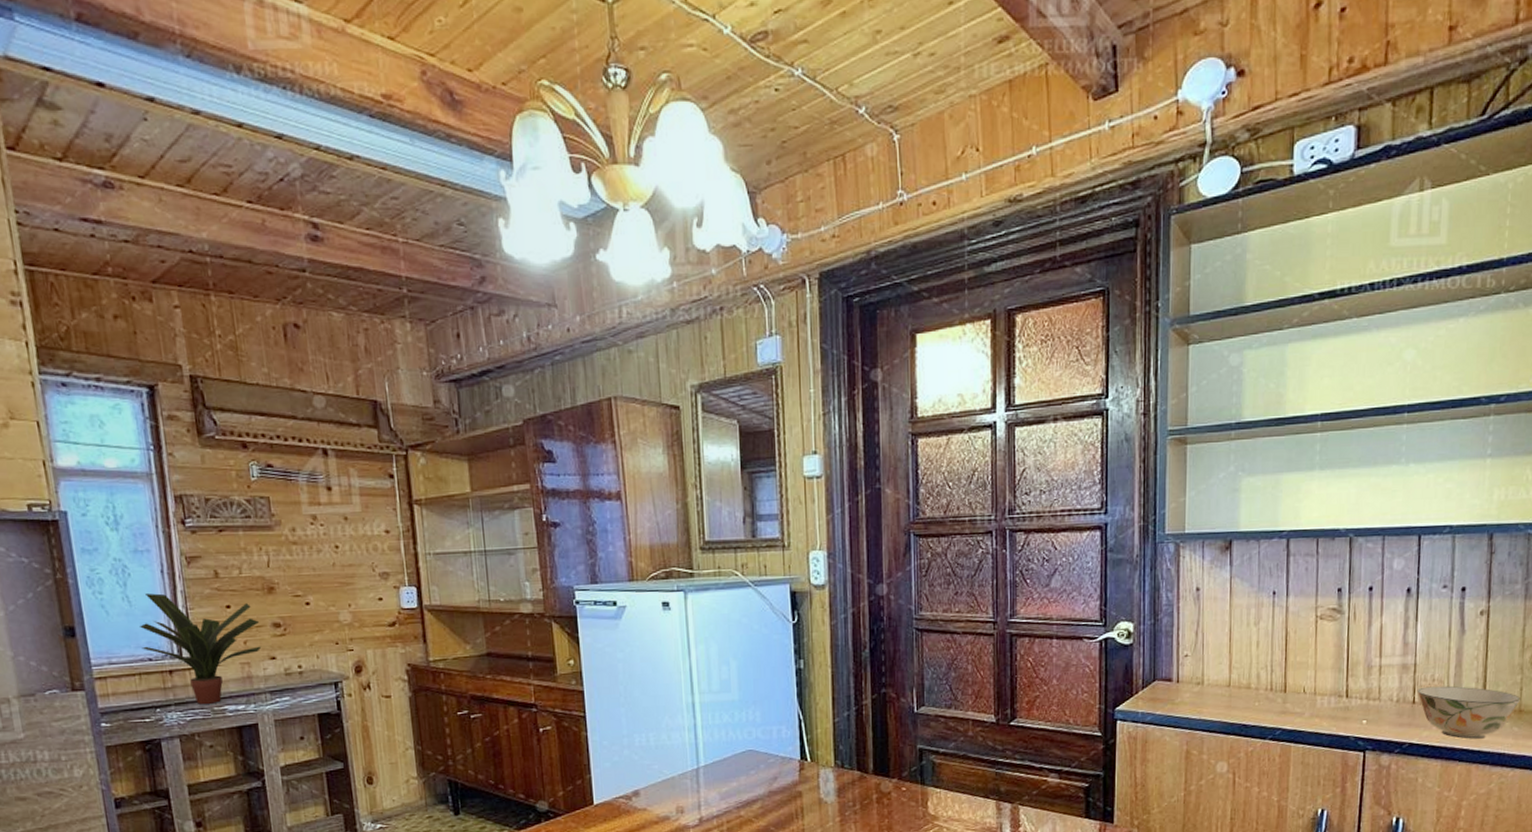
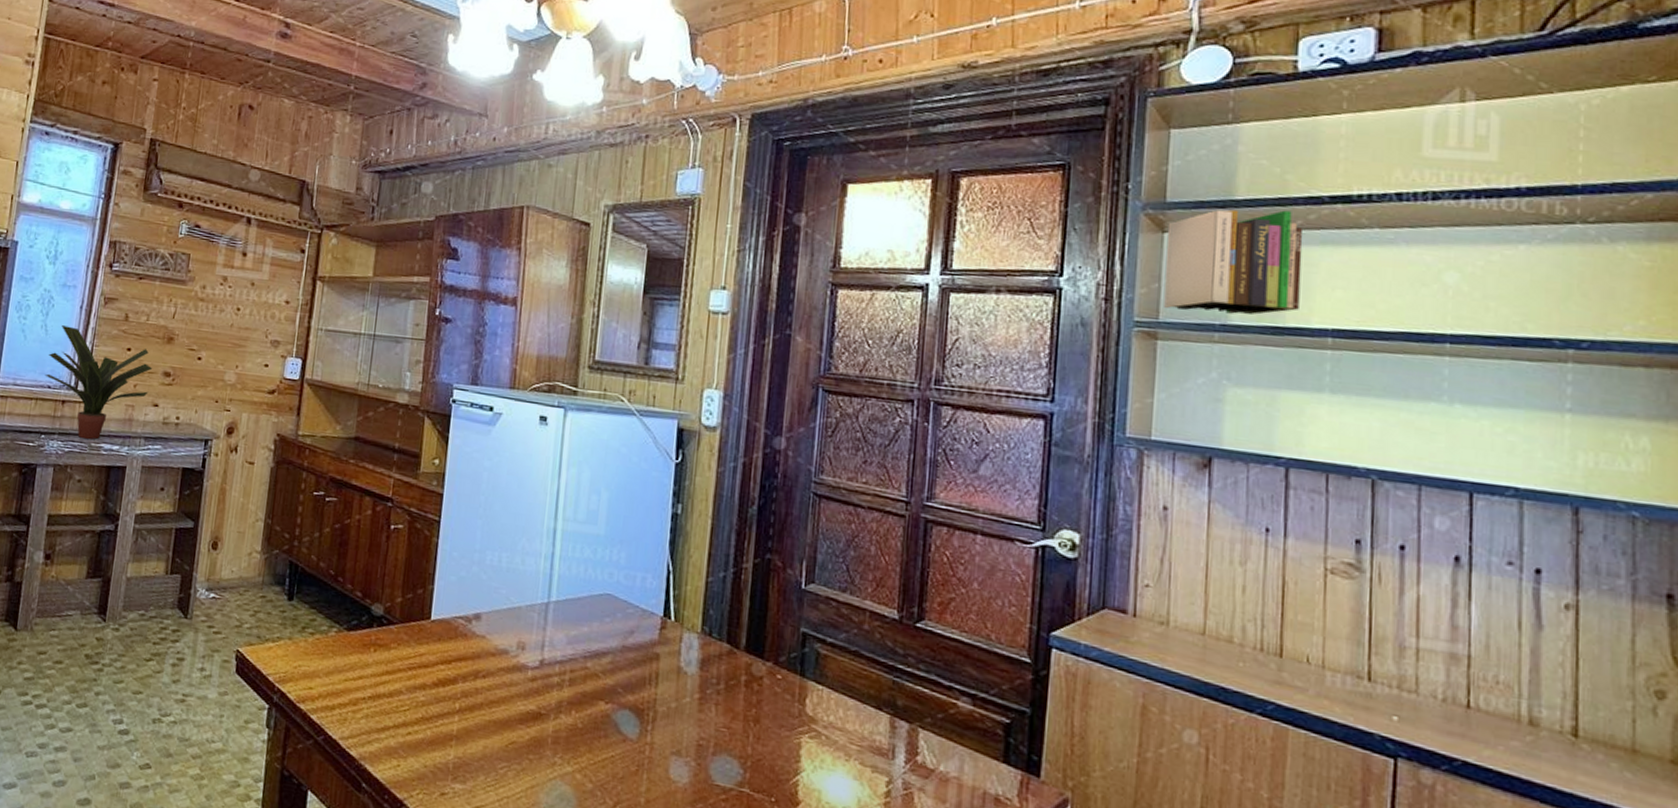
books: none [1191,311,1299,414] -> present [1164,209,1303,315]
soup bowl: present [1417,686,1522,739] -> none [1472,688,1635,778]

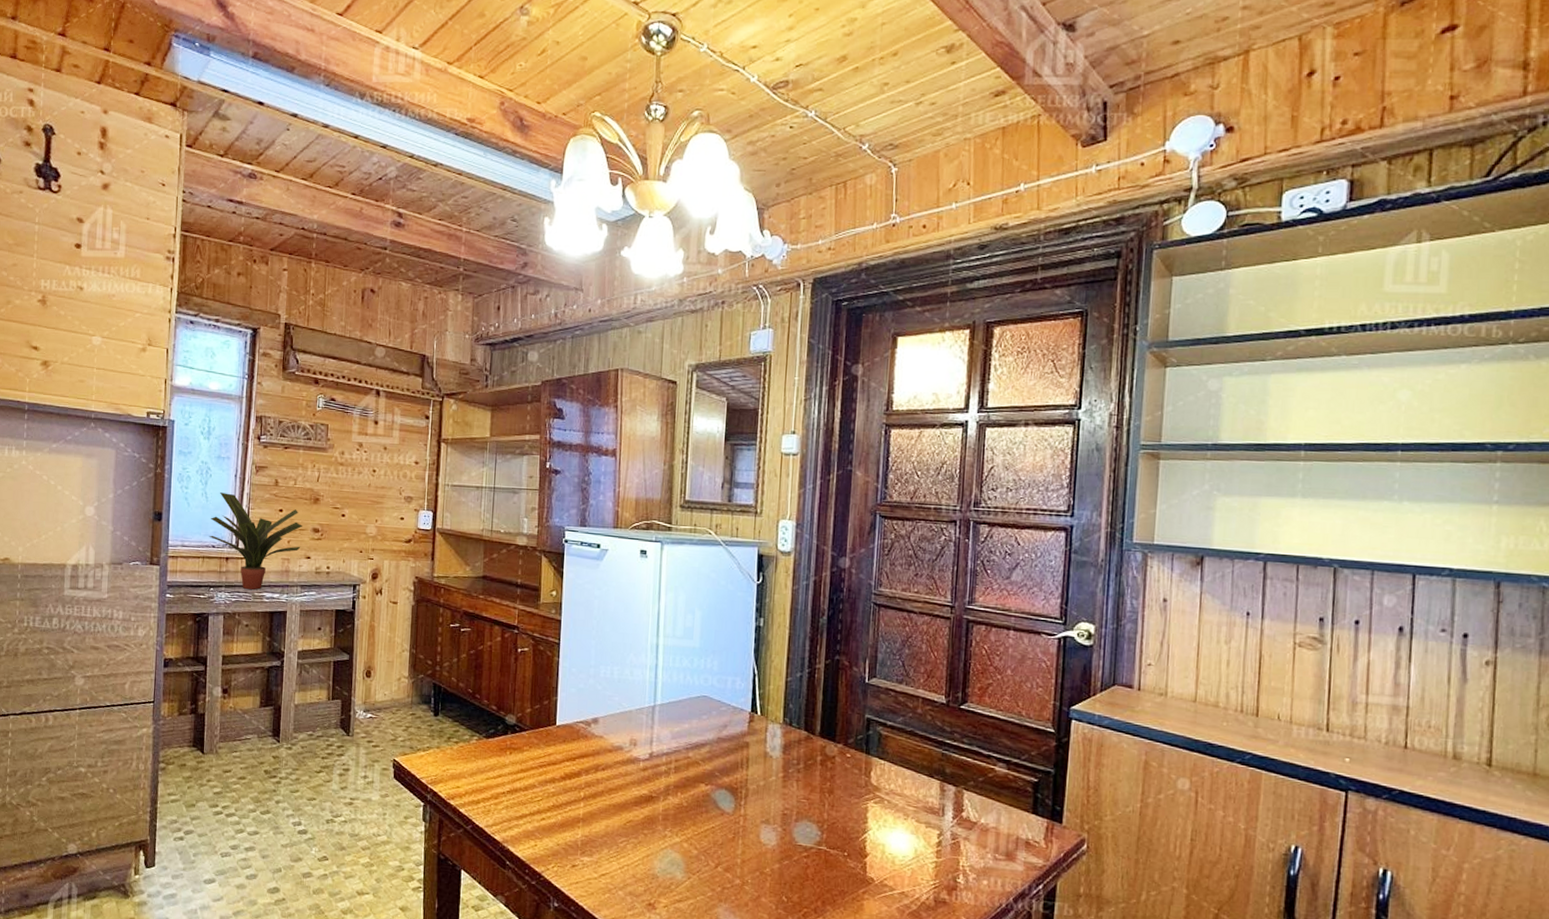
books: present [1164,209,1303,315] -> none [1165,343,1283,435]

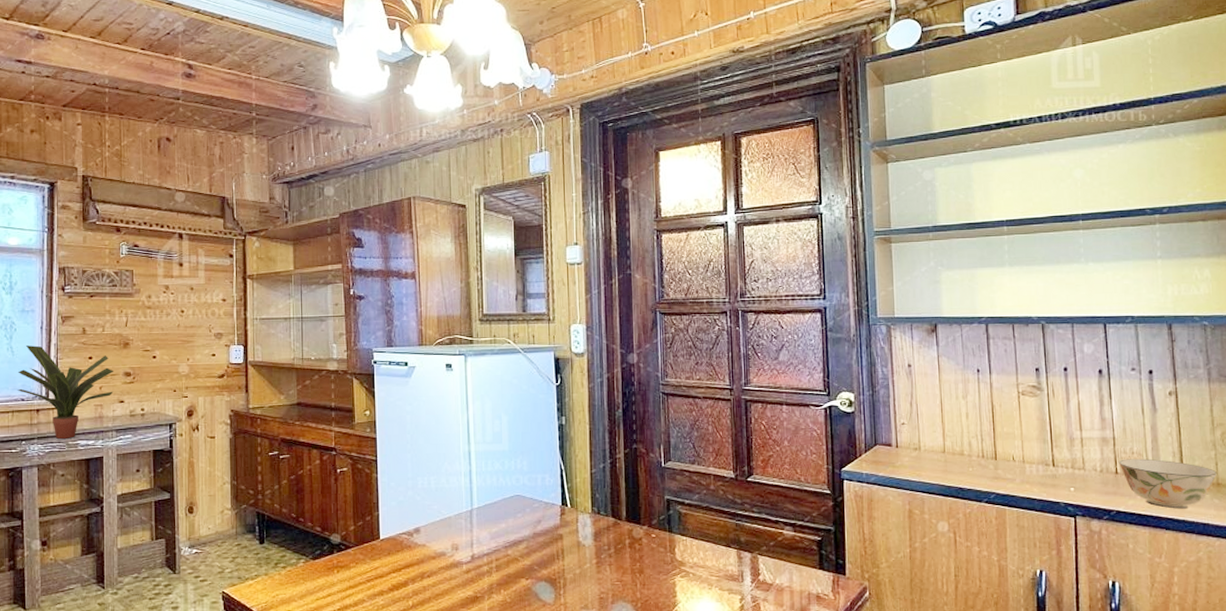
soup bowl: none [1409,732,1536,798] -> present [1118,458,1218,509]

